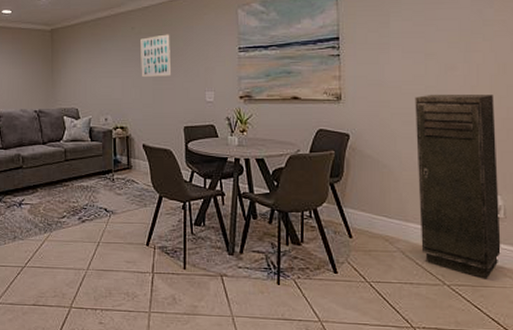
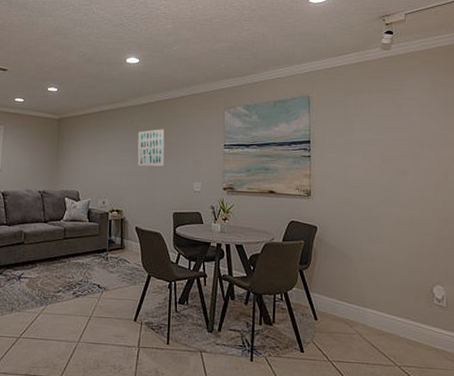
storage cabinet: present [415,94,501,279] -> none [372,194,444,362]

